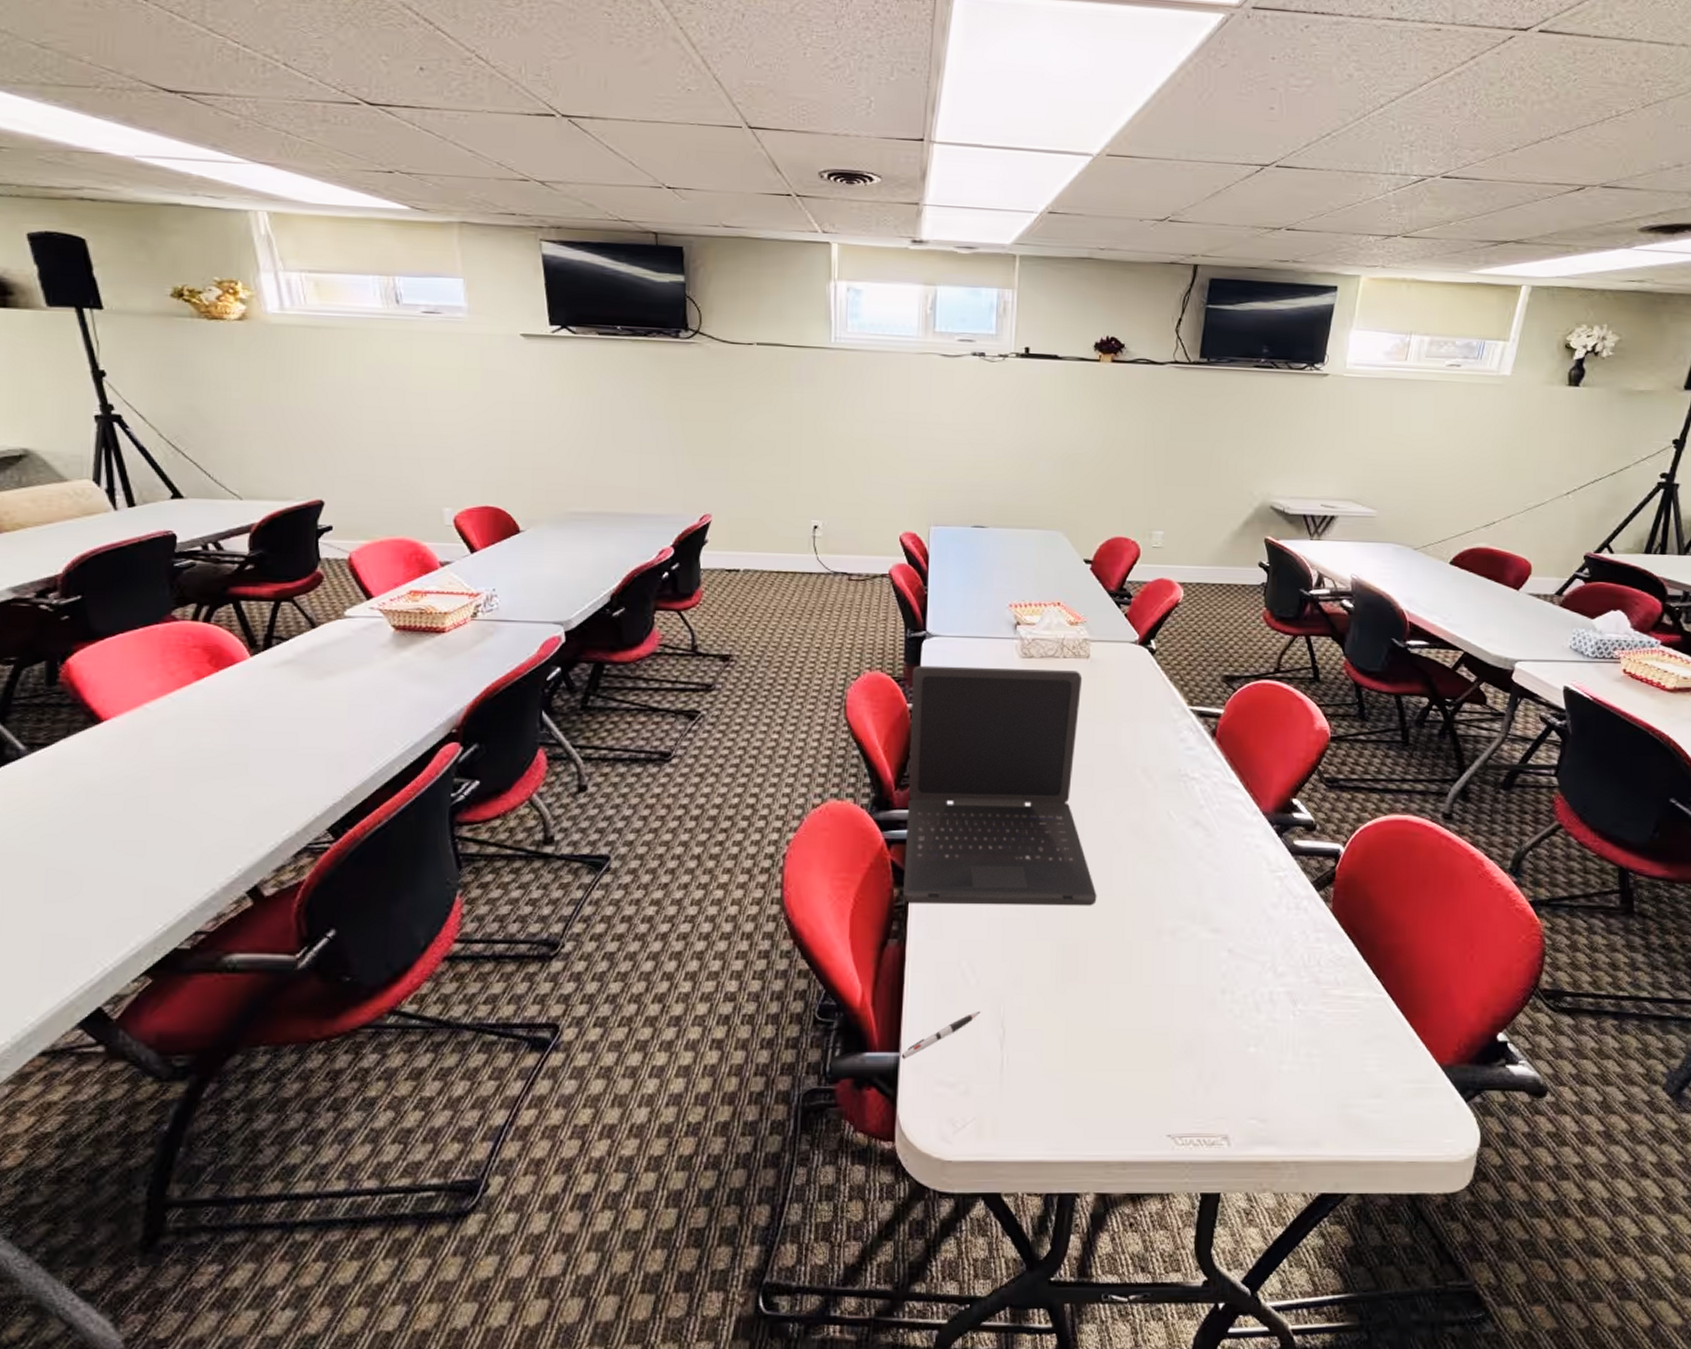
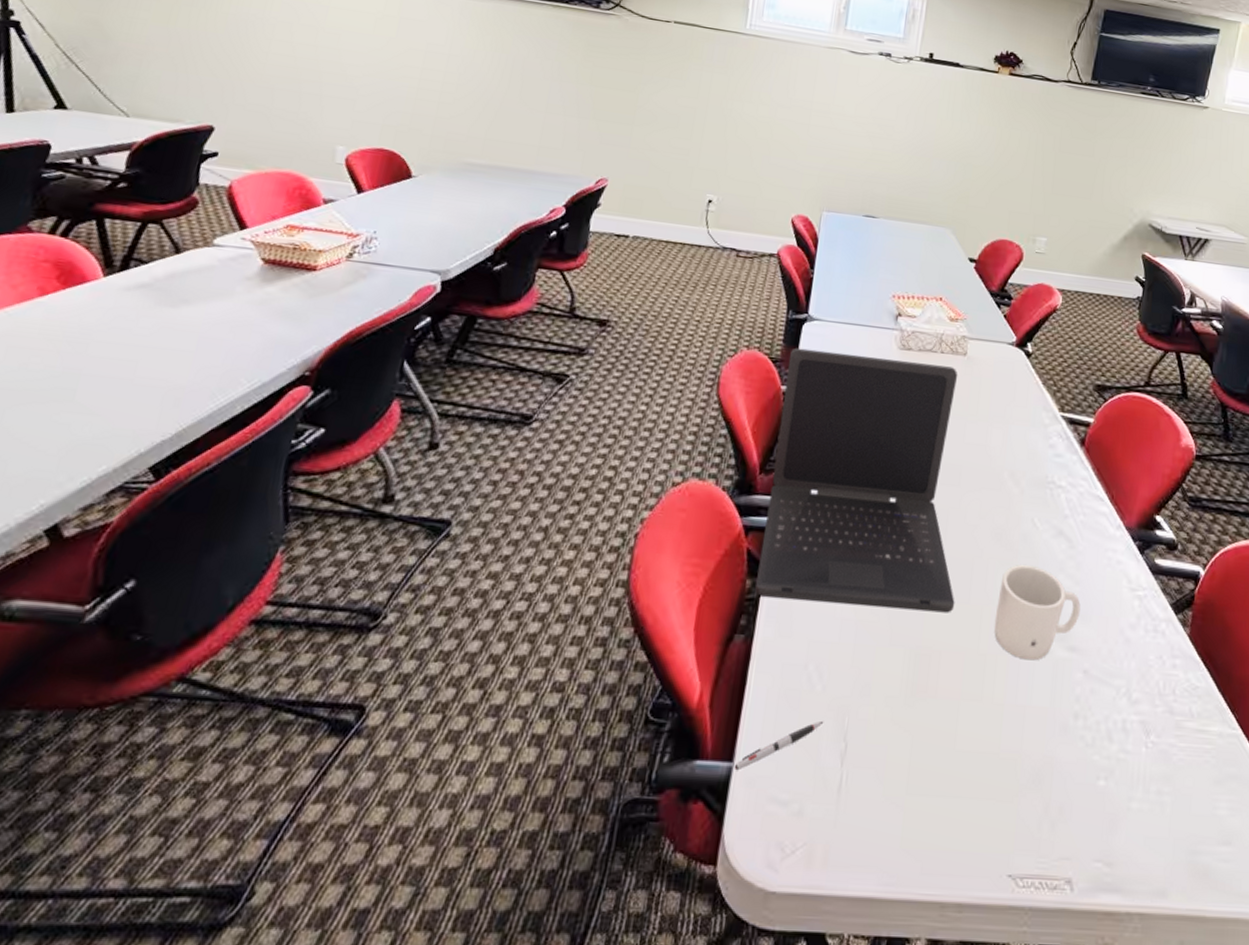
mug: none [1137,855,1221,944] -> present [994,564,1081,661]

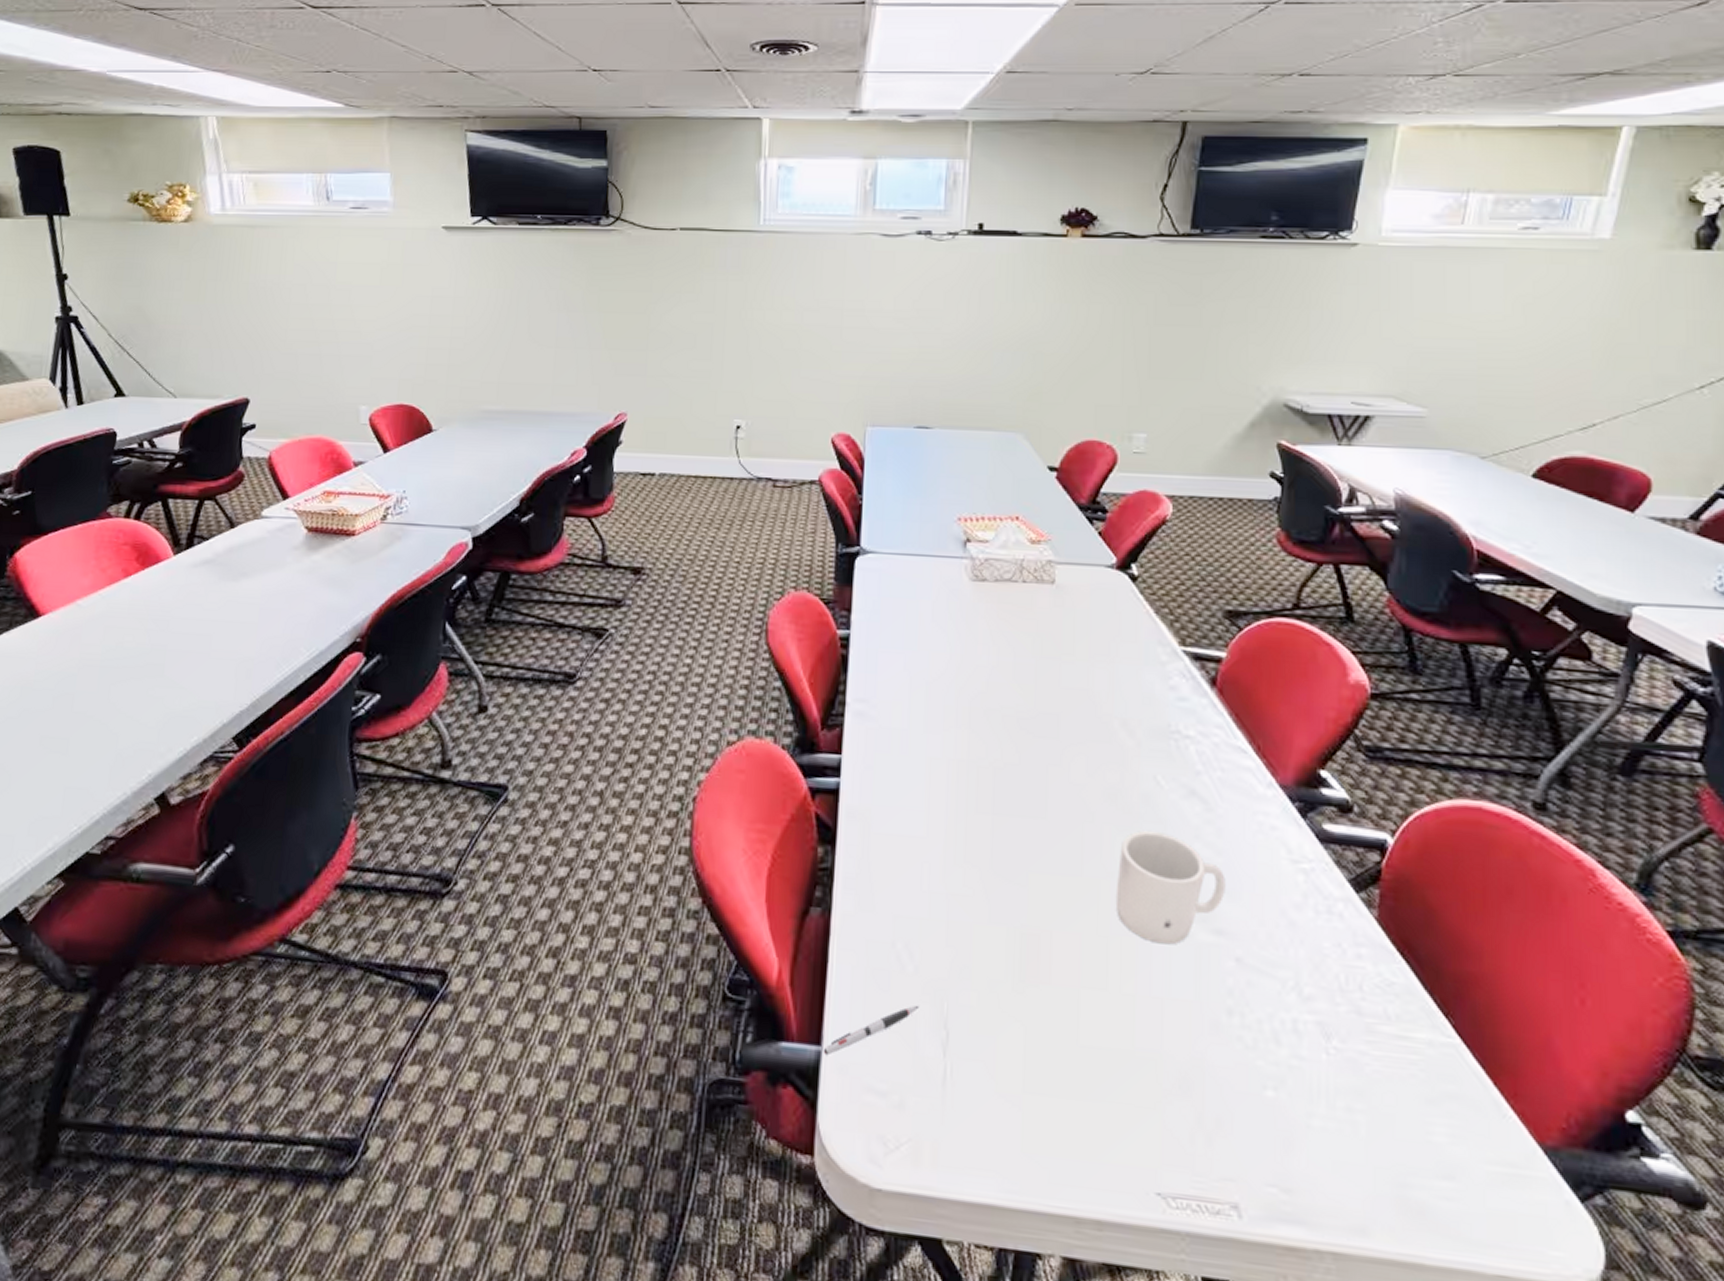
laptop: present [755,347,958,613] -> none [829,586,1064,887]

